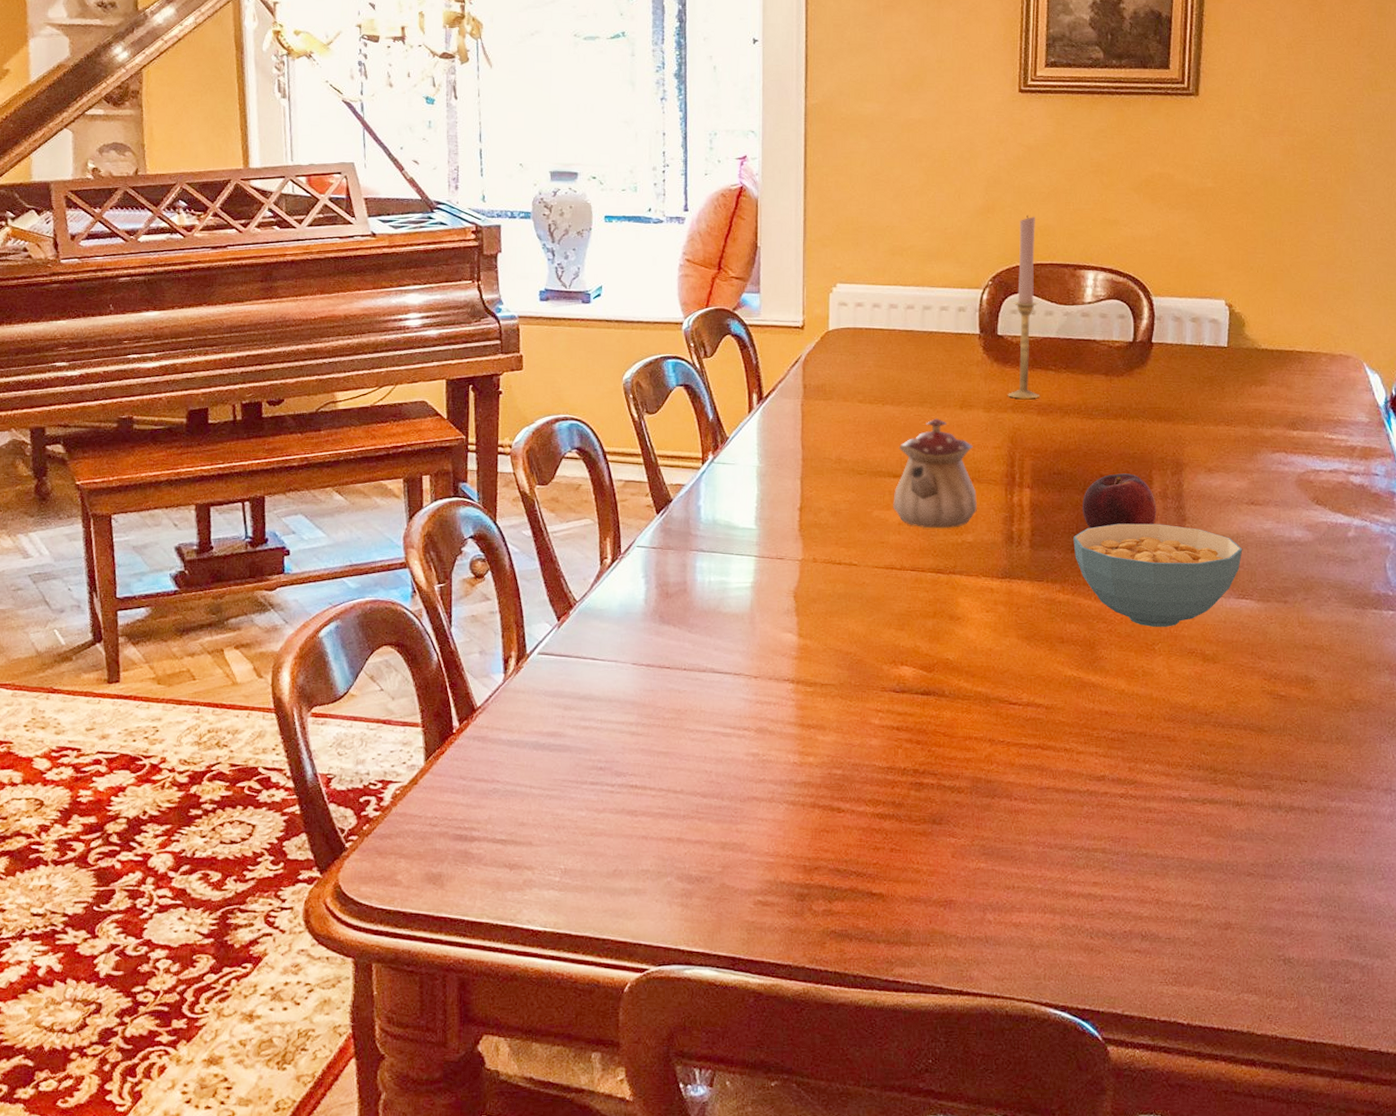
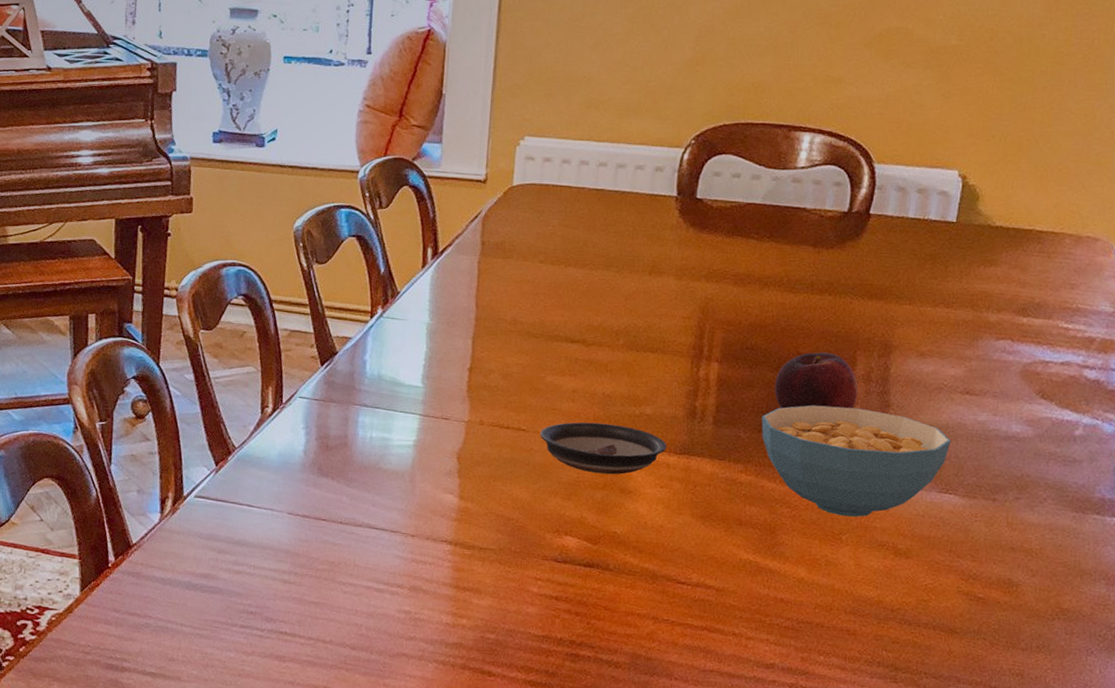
saucer: none [871,553,989,603] -> present [540,422,667,475]
teapot: present [893,418,978,529] -> none [568,283,660,399]
candlestick: present [1008,216,1039,399] -> none [702,70,749,268]

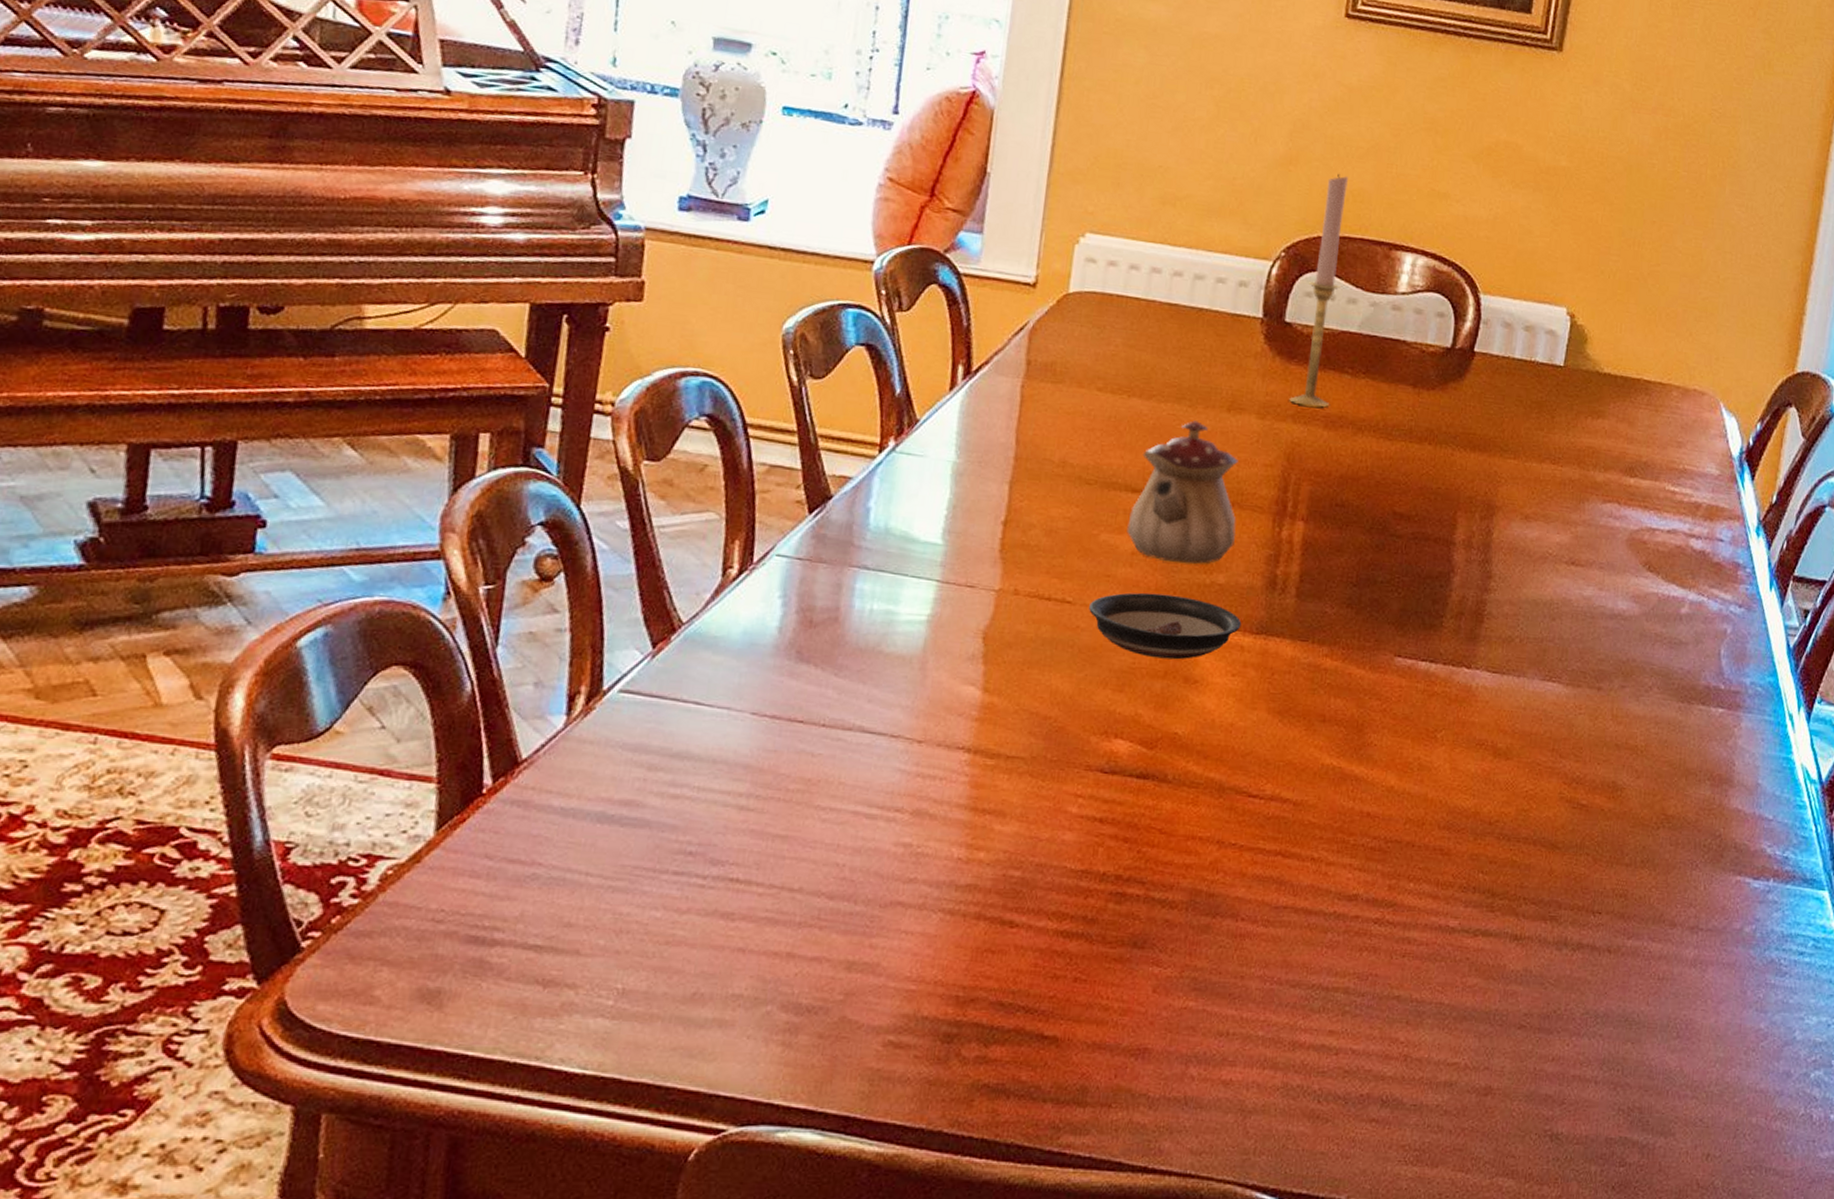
teapot: none [568,283,660,399] -> present [1127,420,1238,564]
candlestick: none [702,70,749,268] -> present [1289,174,1348,407]
cereal bowl: present [761,405,951,517] -> none [1350,575,1556,711]
fruit: present [774,352,858,409] -> none [1366,512,1458,580]

